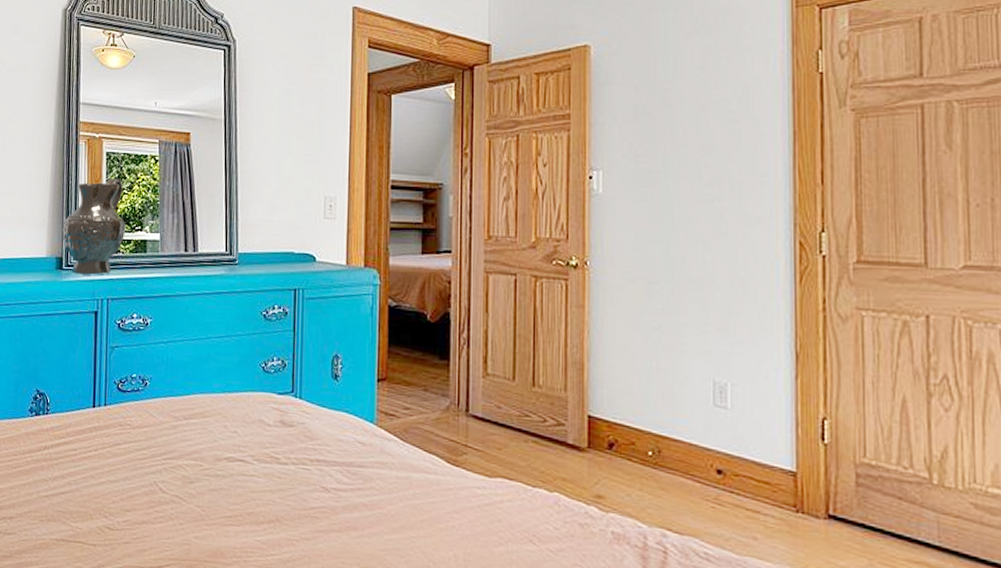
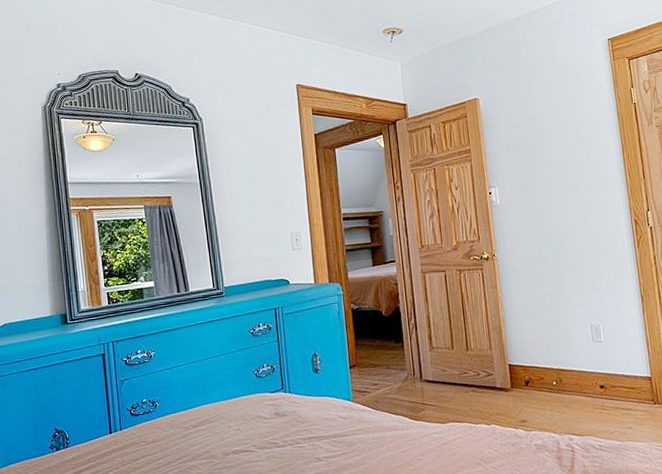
decorative vase: present [62,178,126,275] -> none [64,241,123,326]

